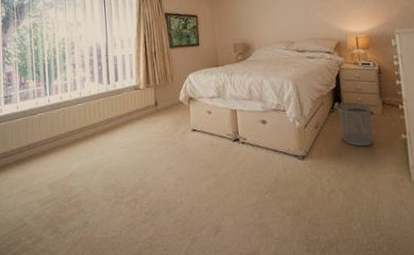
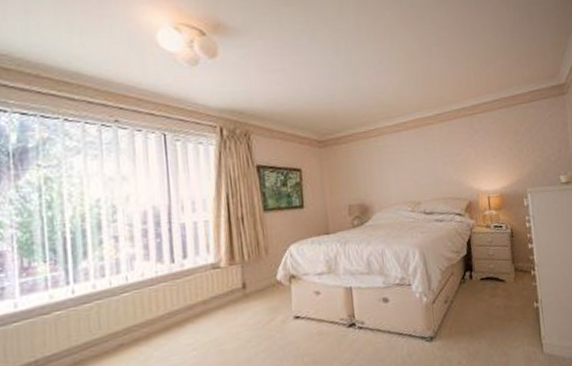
waste bin: present [337,102,373,147] -> none [468,270,506,320]

